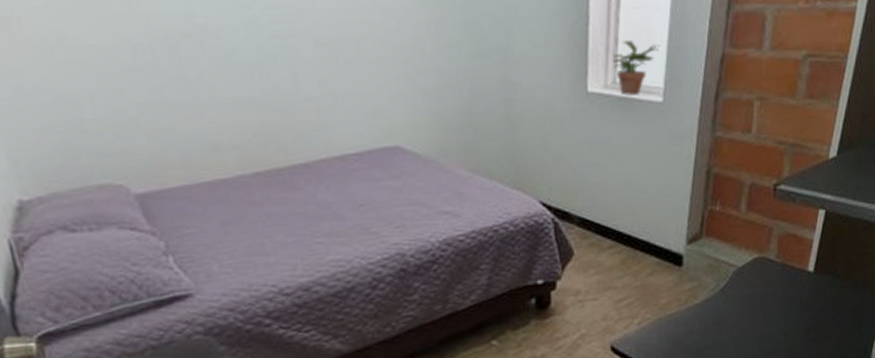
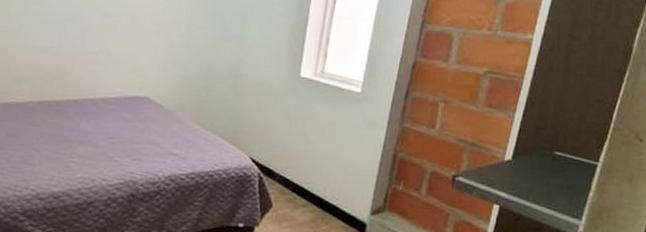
potted plant: present [612,39,660,96] -> none [322,41,363,85]

